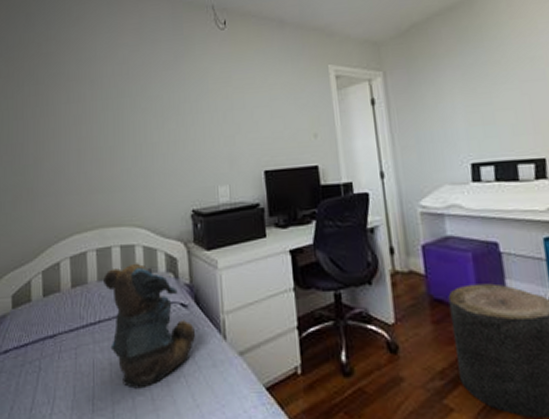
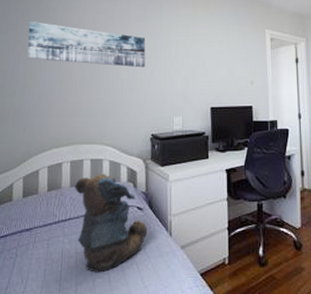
wall art: none [37,80,179,127] -> present [27,21,146,68]

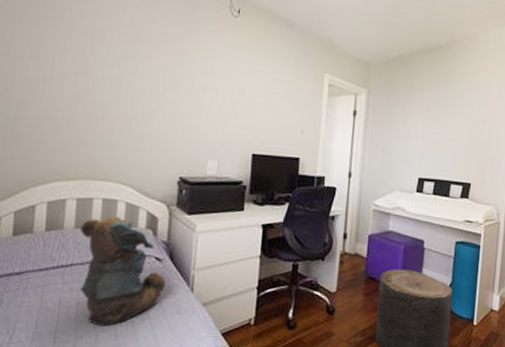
wall art: present [27,21,146,68] -> none [27,19,182,98]

